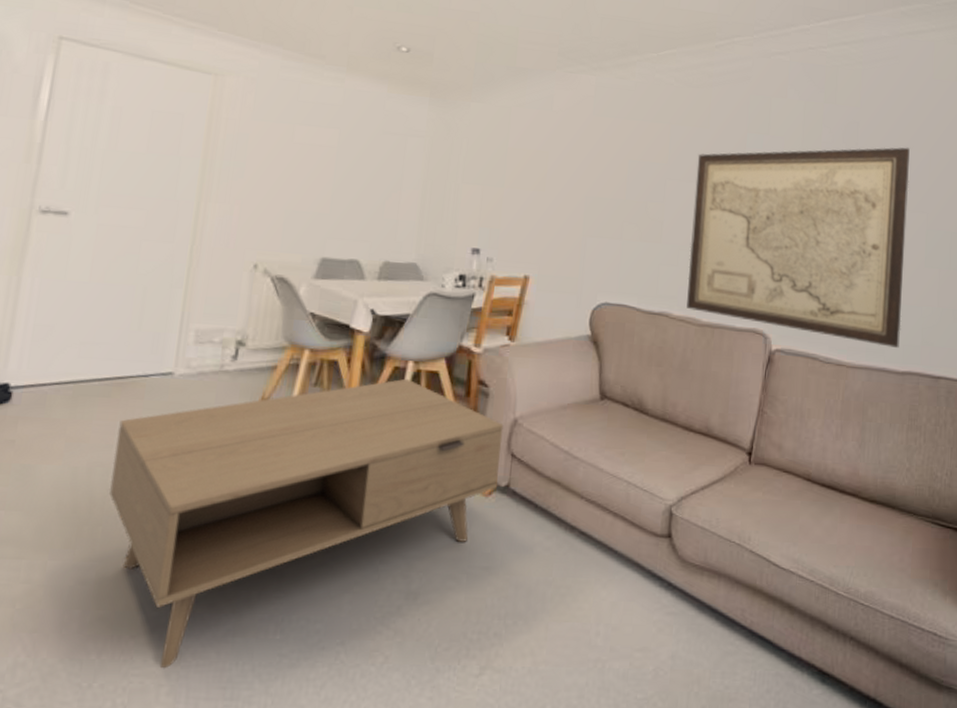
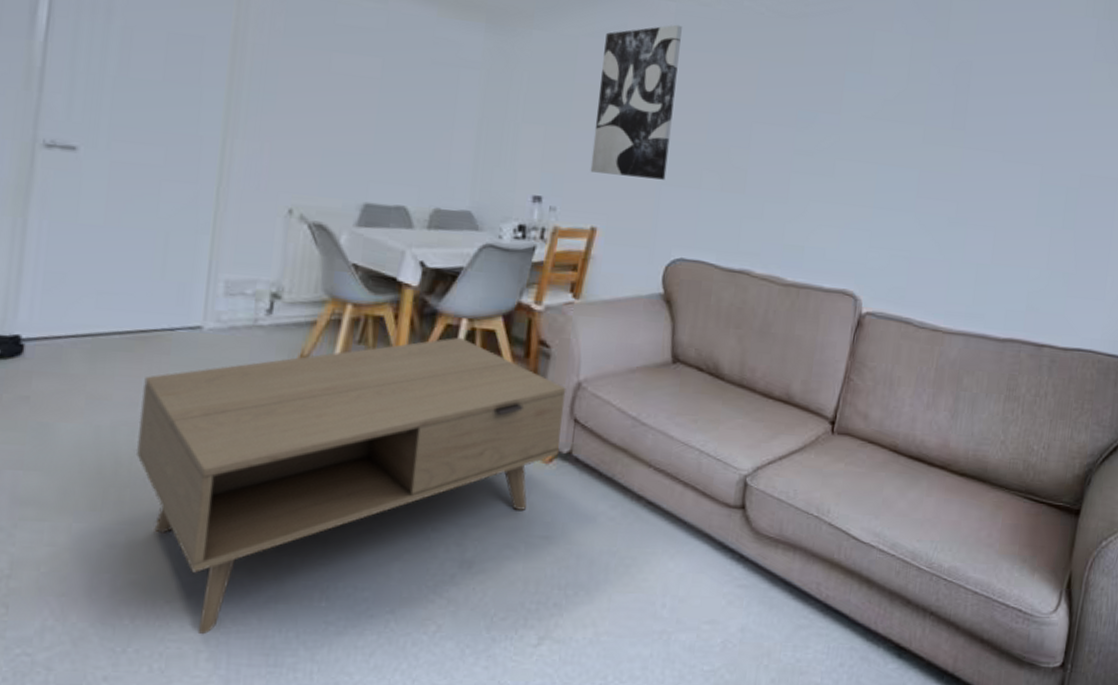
wall art: none [523,95,602,232] -> present [590,24,682,180]
wall art: present [686,147,910,349] -> none [770,90,1028,314]

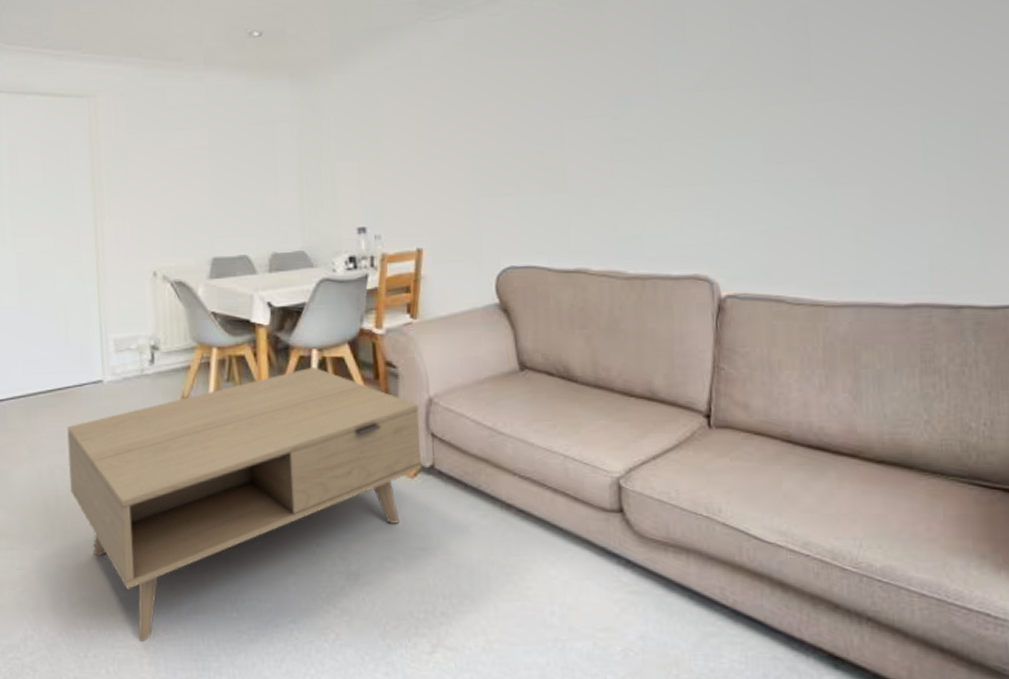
wall art: present [590,24,682,180] -> none [401,40,482,197]

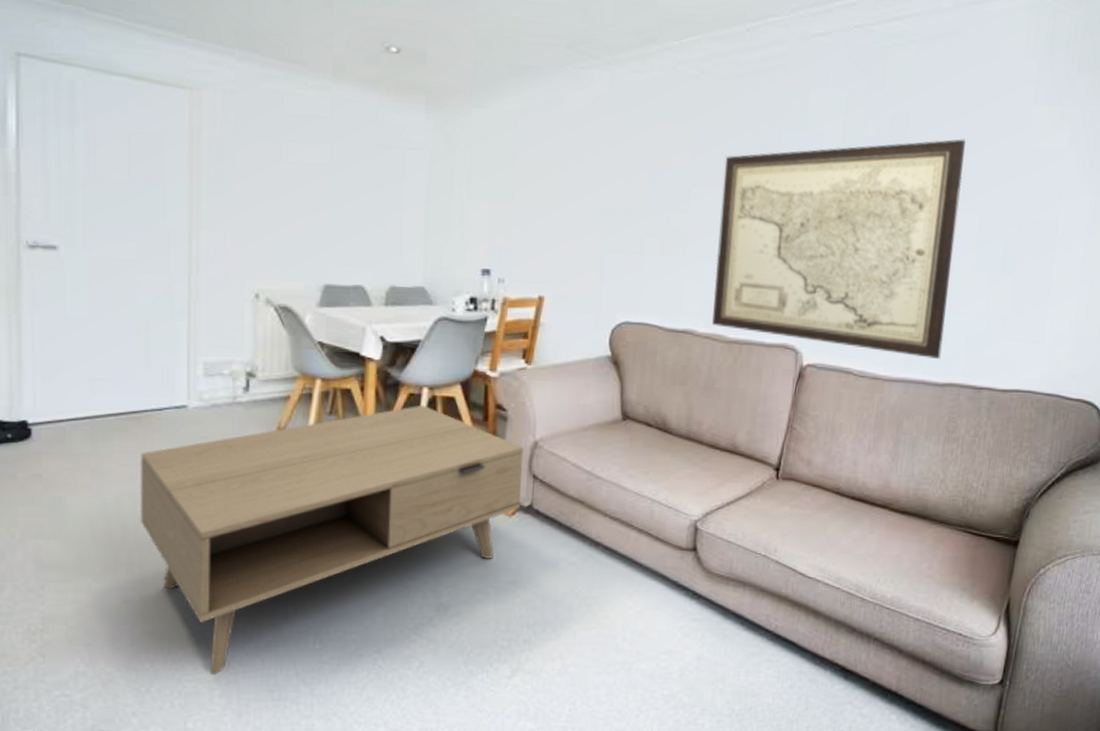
wall art: none [597,24,898,278] -> present [712,139,966,360]

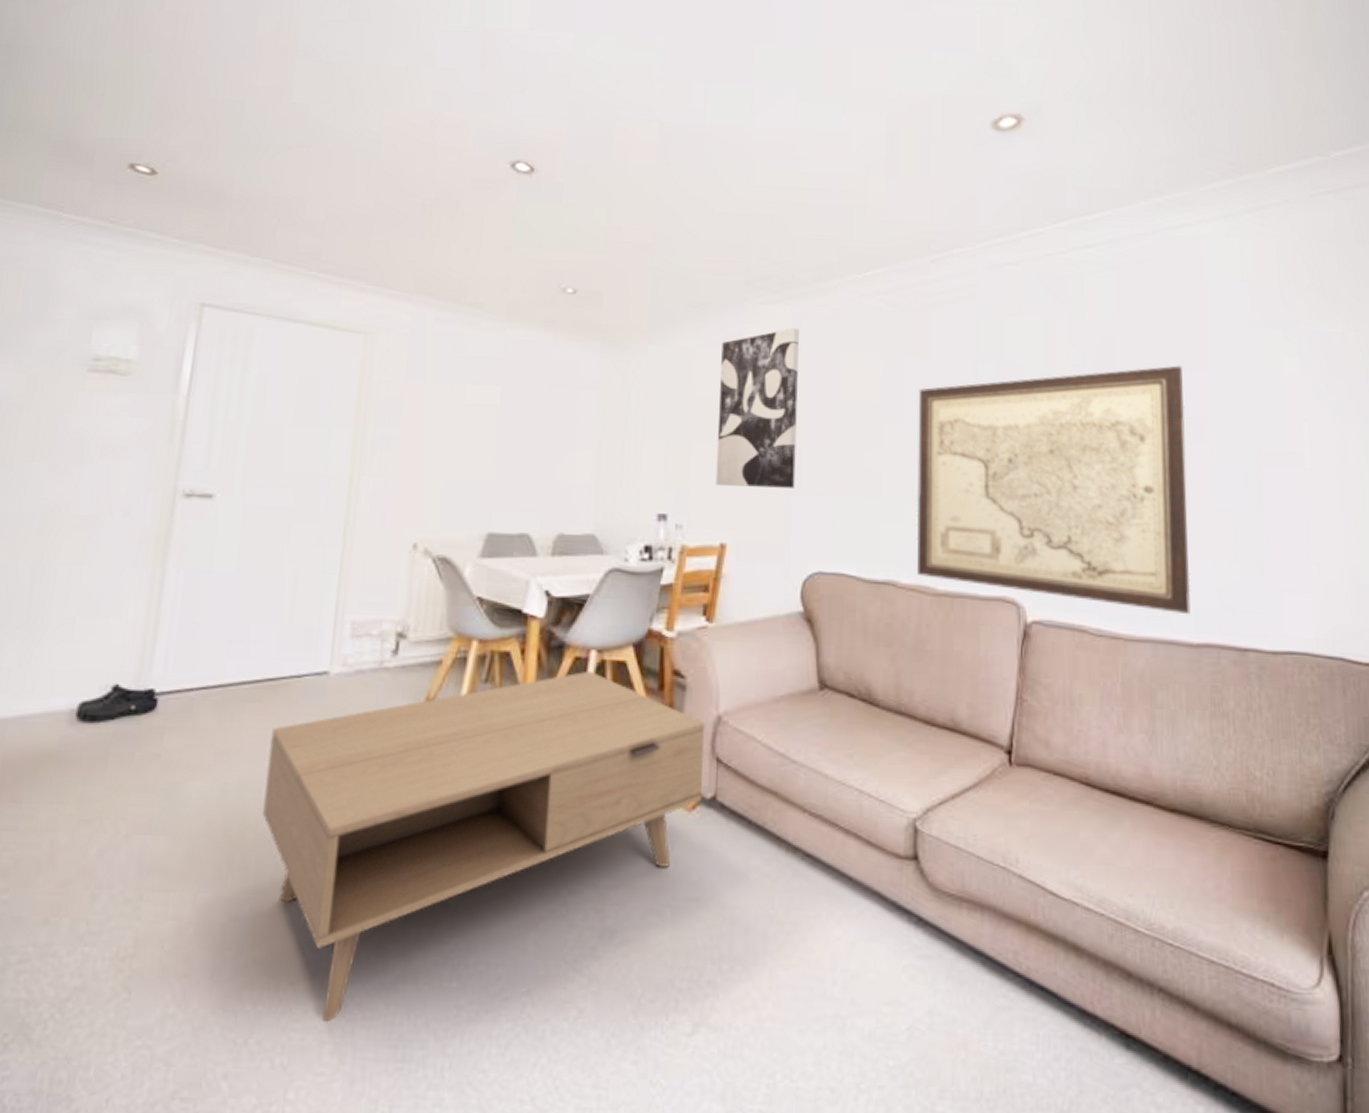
wall art: none [535,93,617,247] -> present [715,327,799,488]

